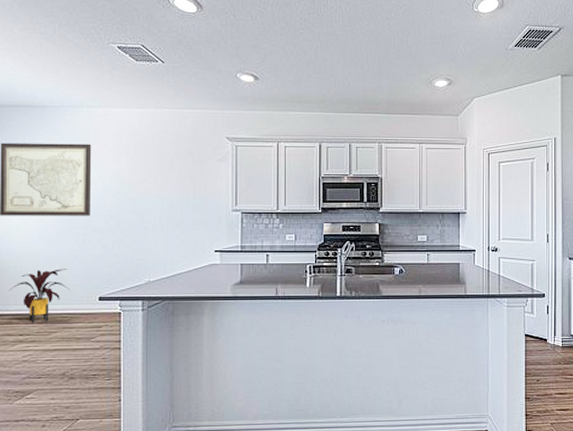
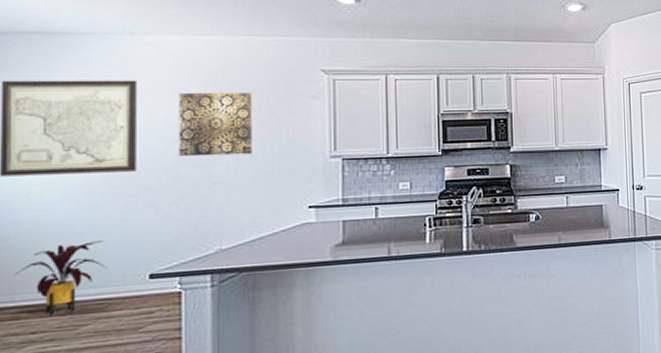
wall art: none [120,155,174,206] -> present [179,93,254,157]

